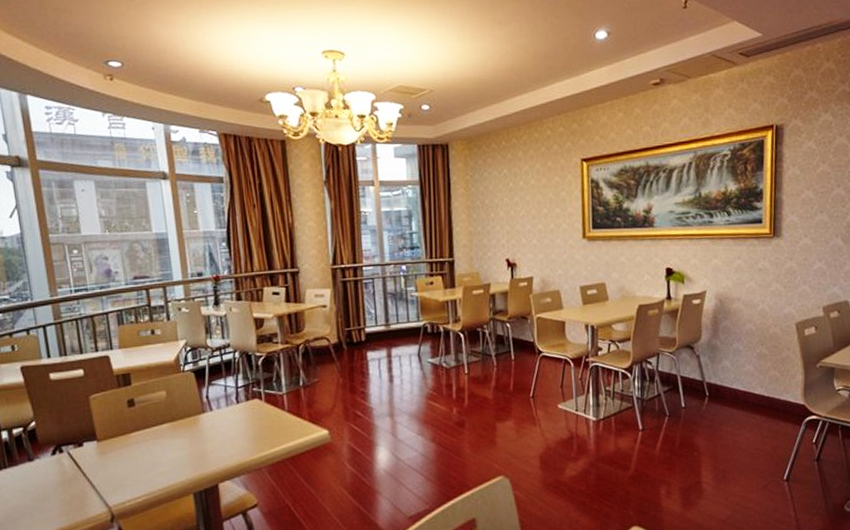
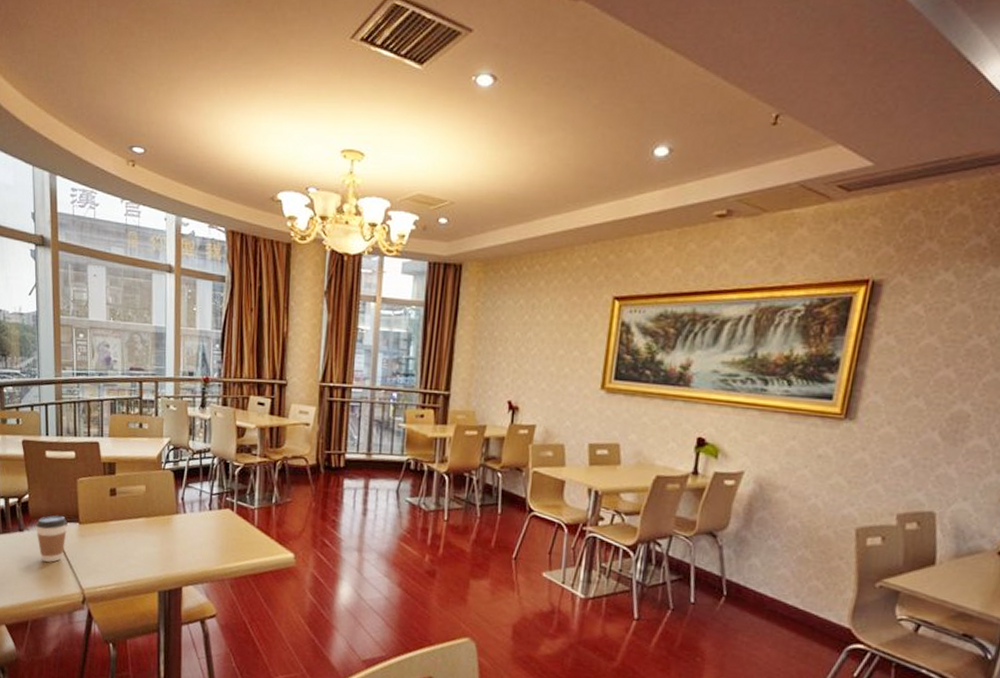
coffee cup: none [47,437,84,487] -> present [36,515,67,562]

